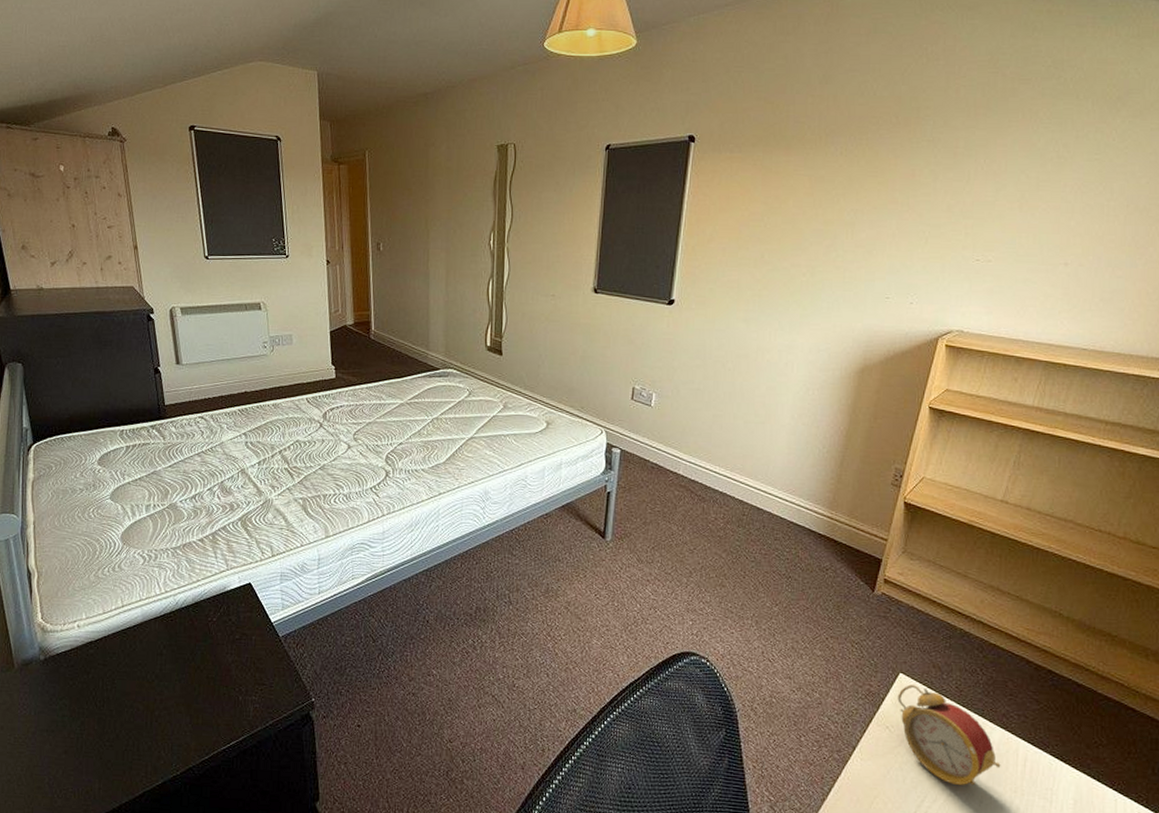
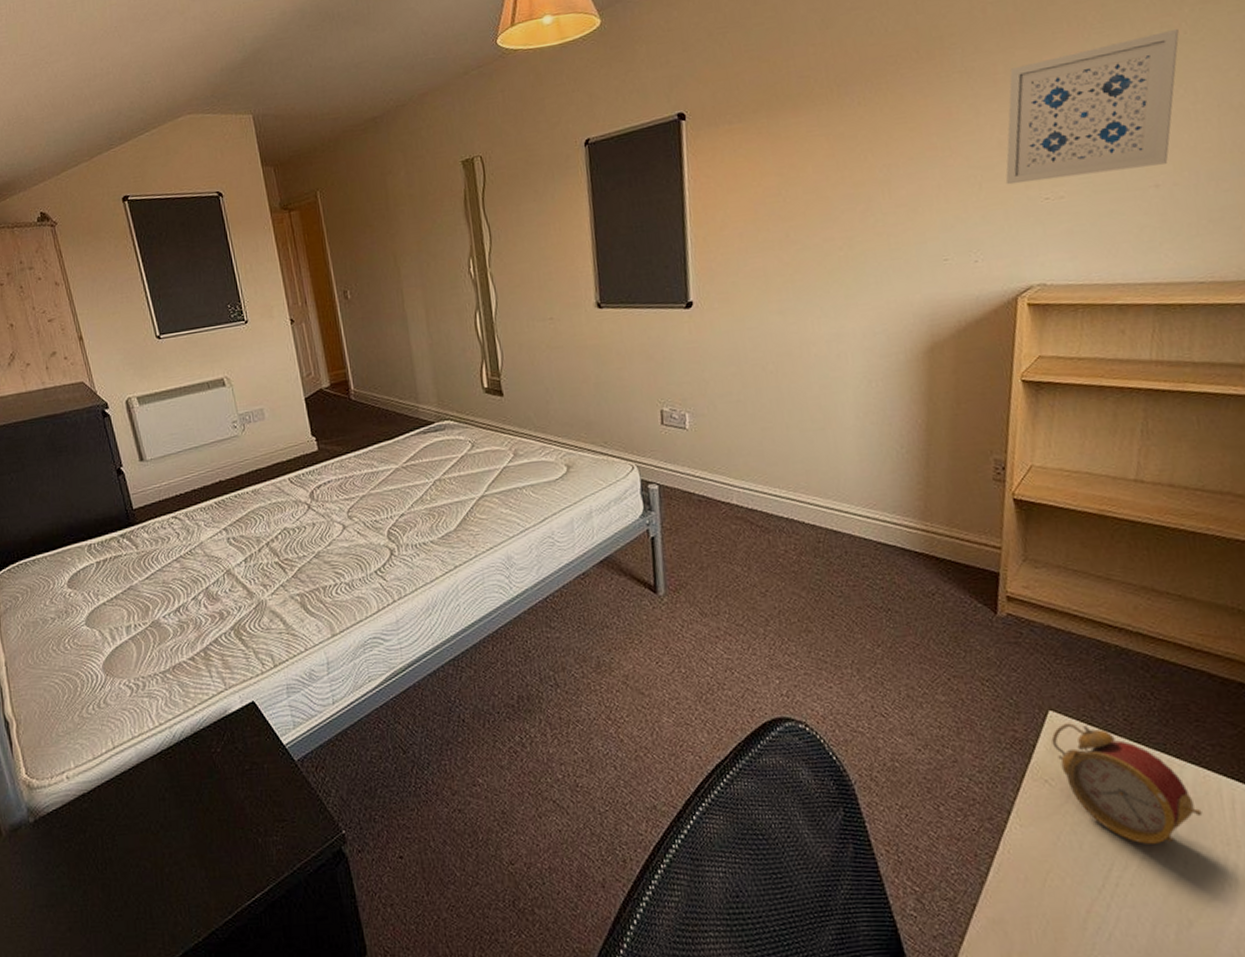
wall art: none [947,135,1109,247] -> present [1005,28,1179,185]

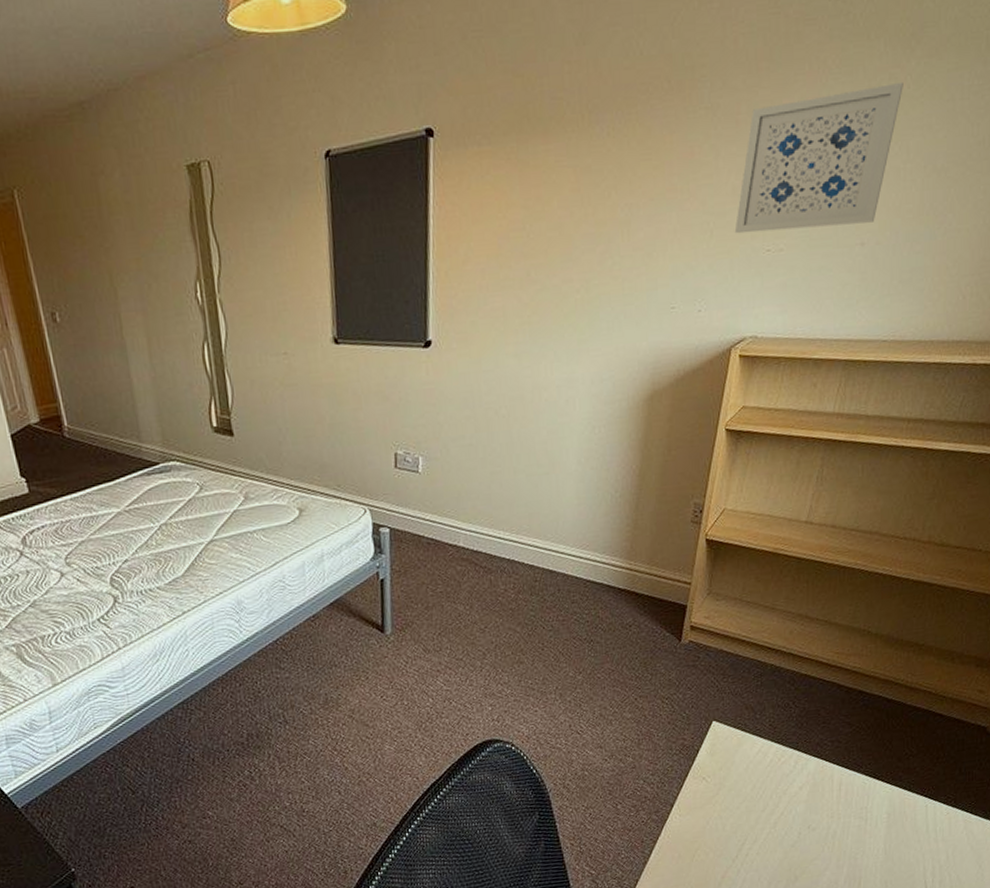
alarm clock: present [1051,723,1203,844] -> none [712,730,817,822]

